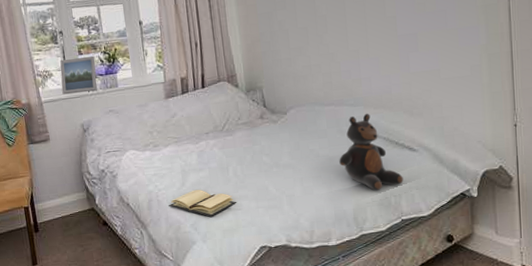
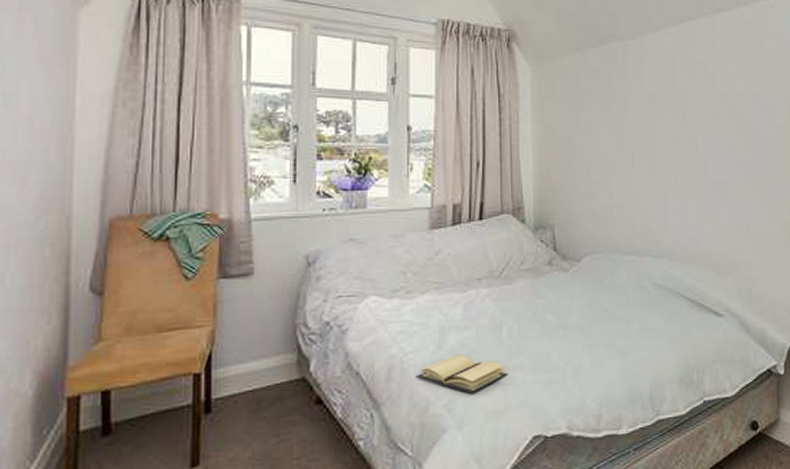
picture frame: present [60,55,98,95] -> none [284,163,340,212]
teddy bear: present [339,113,404,191] -> none [637,267,708,364]

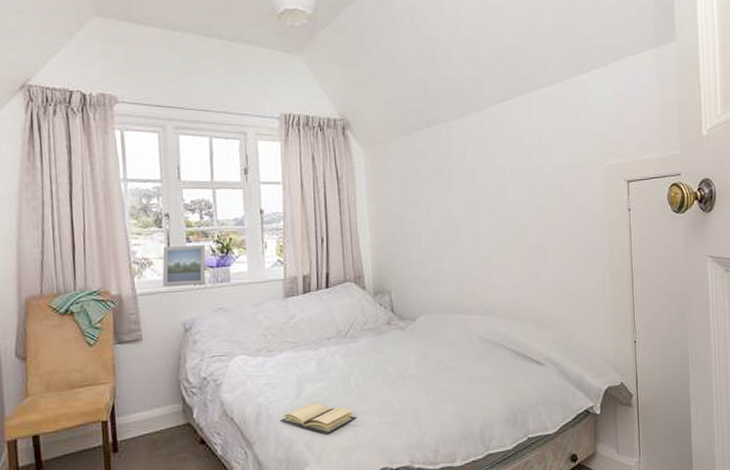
picture frame: none [284,163,340,212] -> present [162,244,206,288]

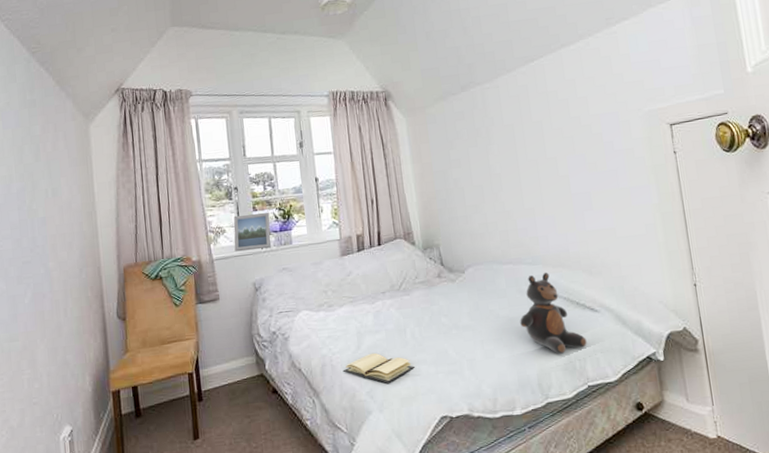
teddy bear: none [467,323,530,406] -> present [520,272,587,354]

